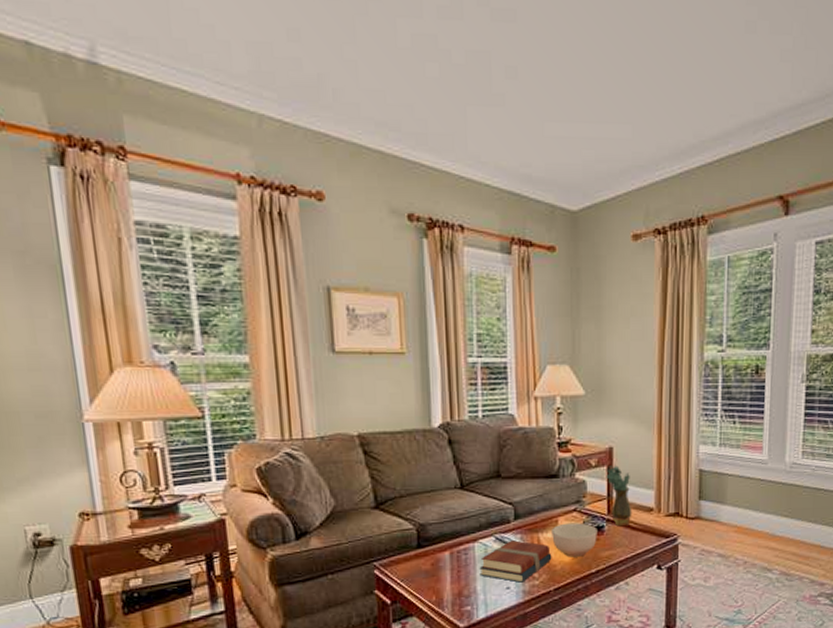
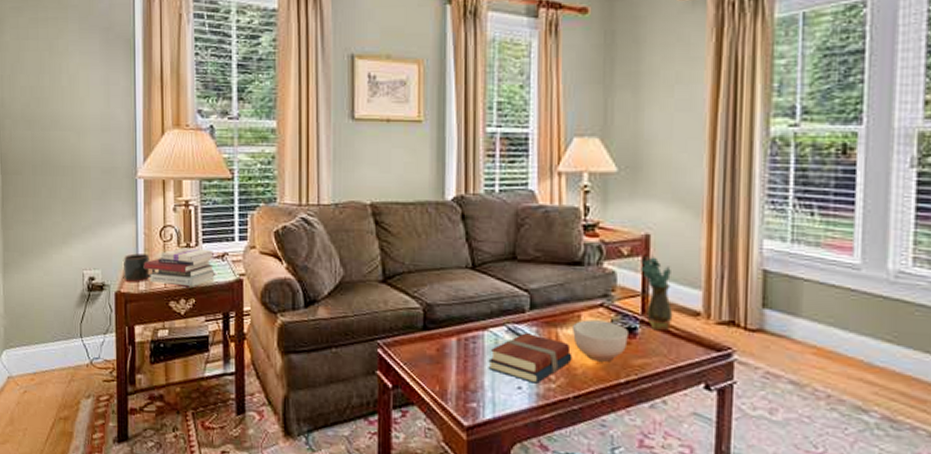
mug: none [77,502,120,534] -> present [124,253,156,282]
books: none [102,491,193,534] -> present [143,247,215,289]

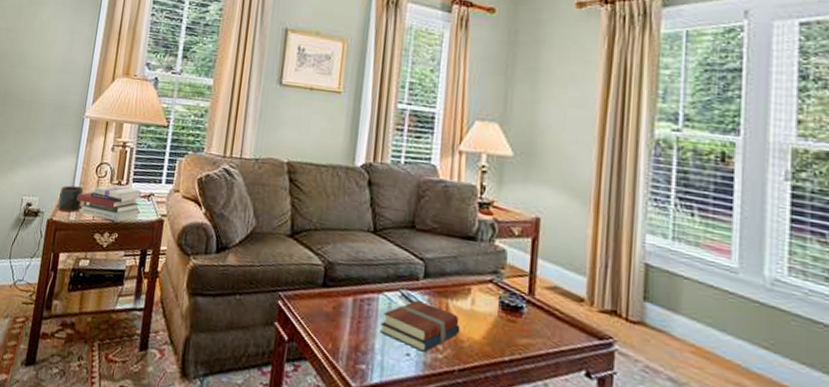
bowl: present [571,319,628,362] -> none [461,293,515,339]
vase: present [640,254,673,331] -> none [529,236,559,313]

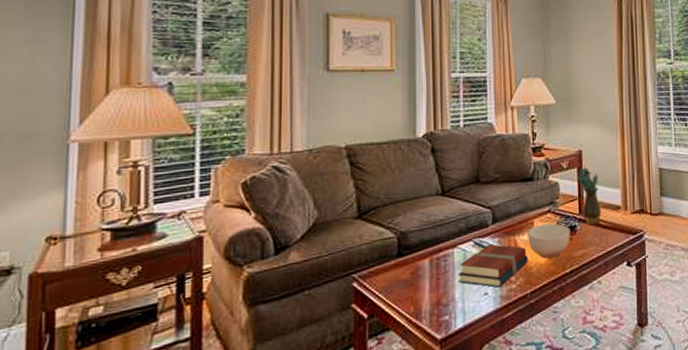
mug: present [58,185,88,213] -> none [43,225,90,260]
books: present [76,184,141,224] -> none [72,210,168,256]
bowl: none [461,293,515,339] -> present [526,223,570,259]
vase: none [529,236,559,313] -> present [576,166,602,226]

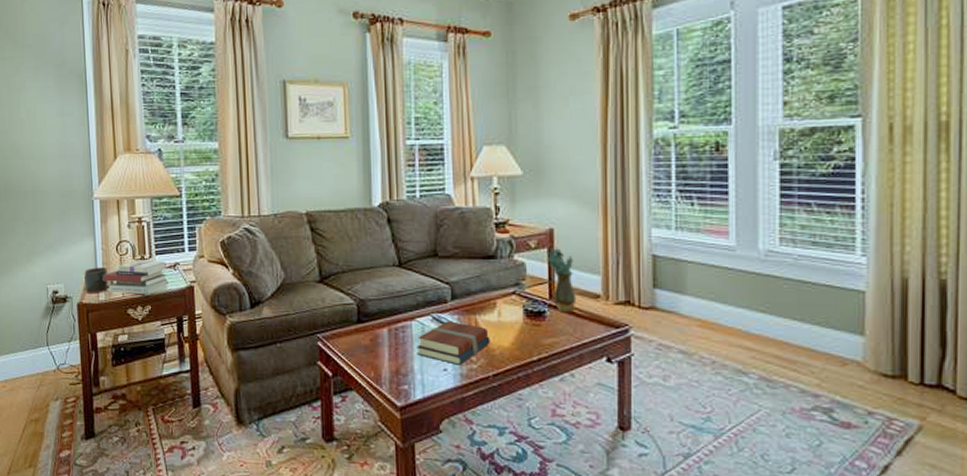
mug: none [43,225,90,260] -> present [84,267,114,293]
books: none [72,210,168,256] -> present [102,260,168,297]
bowl: present [526,223,570,259] -> none [488,306,538,343]

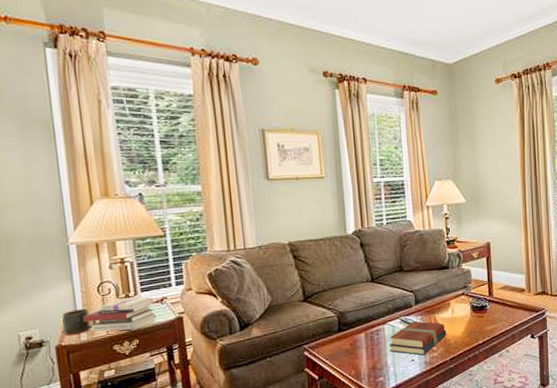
vase: present [546,247,577,313] -> none [485,256,509,305]

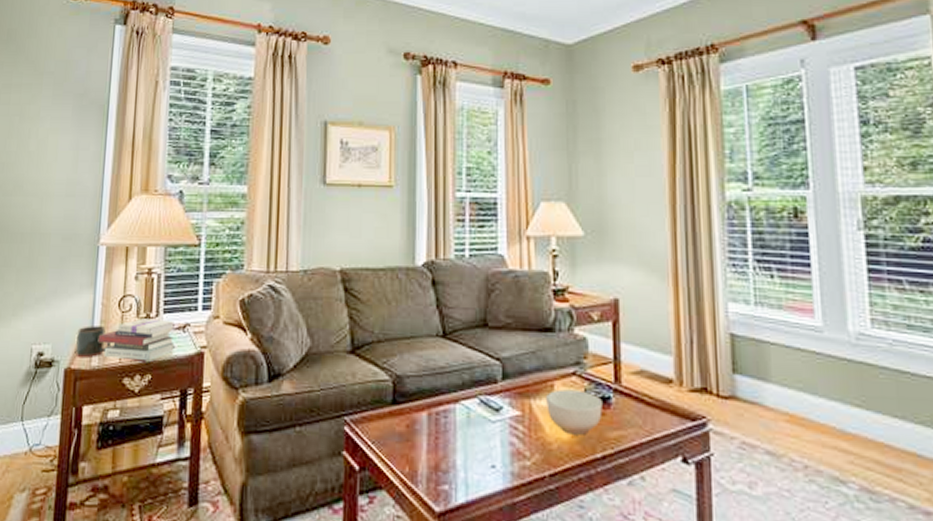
books: present [389,321,447,356] -> none [460,405,547,461]
bowl: none [444,304,482,332] -> present [545,389,602,435]

